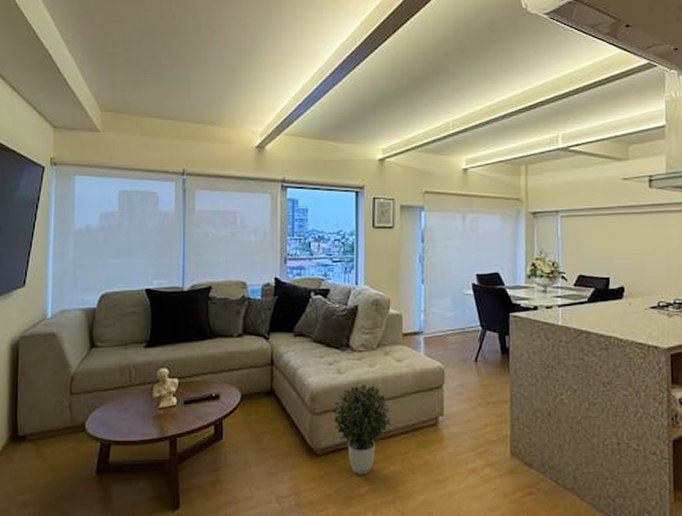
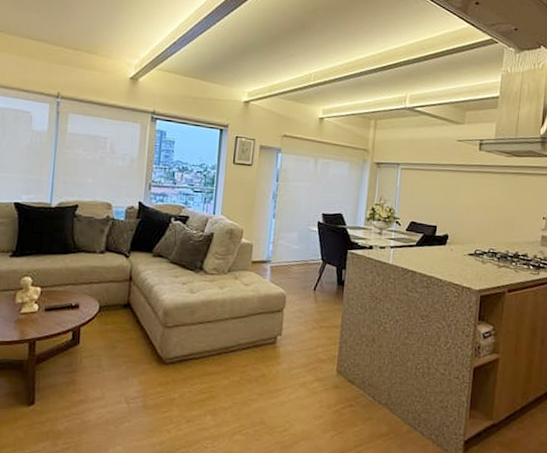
potted plant: present [332,384,391,475] -> none [182,303,235,383]

